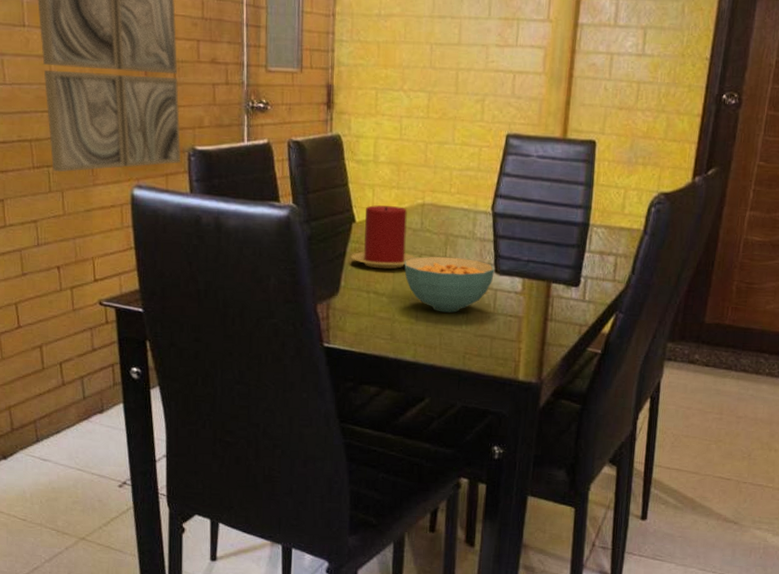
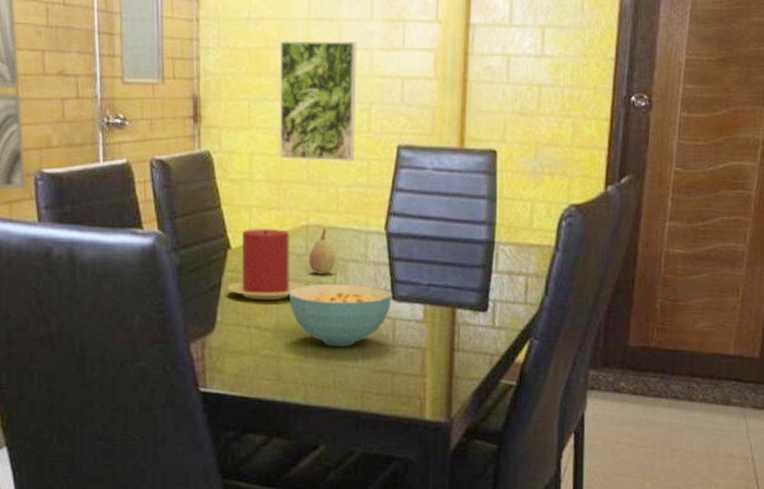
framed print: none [401,35,475,149] -> present [279,40,357,163]
fruit: none [423,206,447,248] -> present [309,227,335,274]

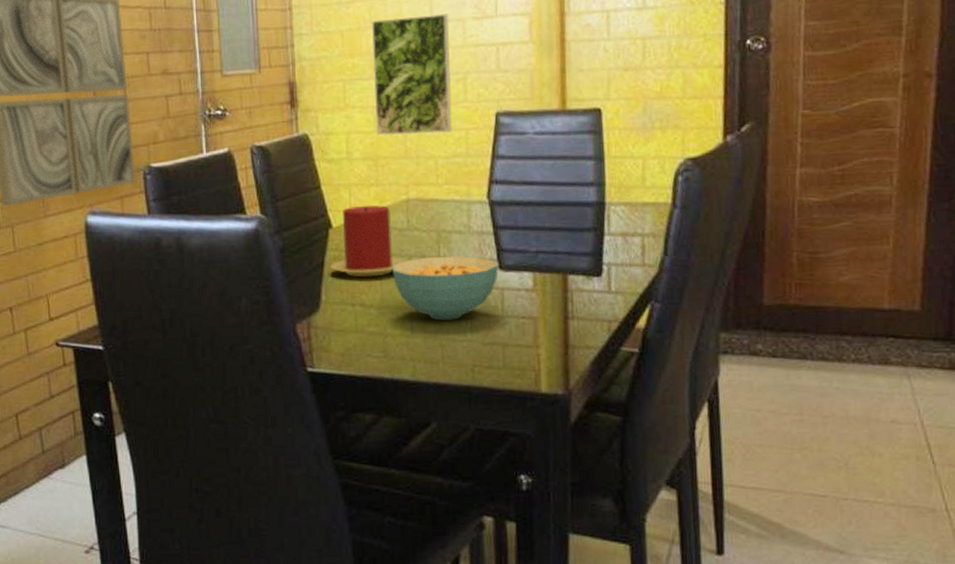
fruit: present [309,227,335,274] -> none [410,200,438,248]

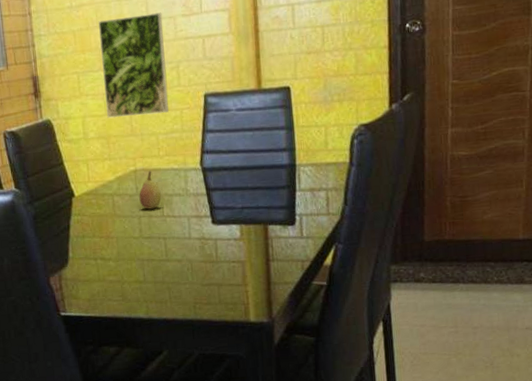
candle: present [330,205,406,278] -> none [75,176,137,236]
cereal bowl: present [392,255,498,321] -> none [126,214,212,268]
fruit: none [410,200,438,248] -> present [139,170,162,210]

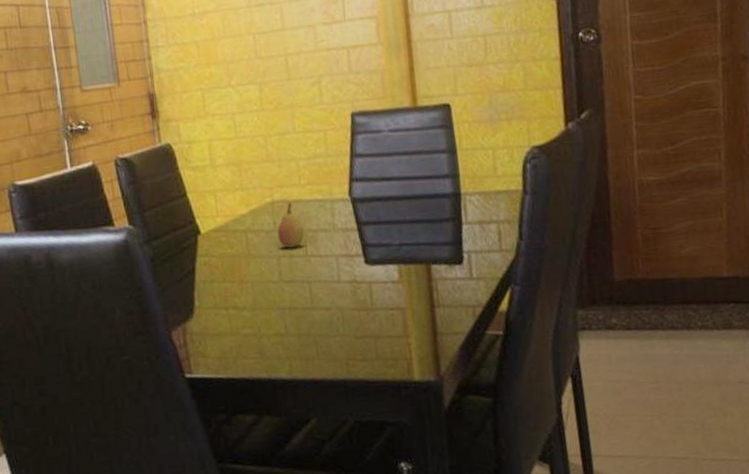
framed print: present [98,12,170,118] -> none [226,20,311,142]

